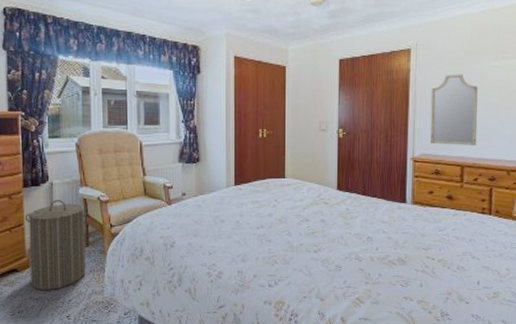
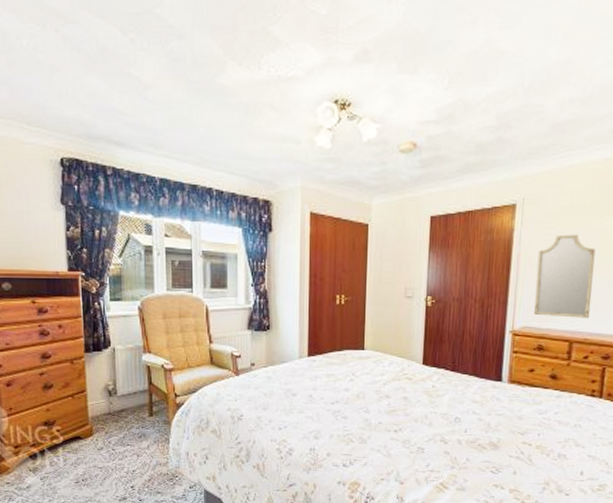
laundry hamper: present [24,199,88,290] -> none [87,365,152,459]

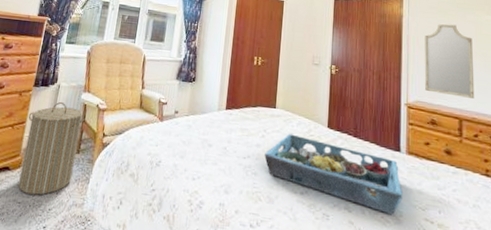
laundry hamper: none [87,365,152,459] -> present [18,101,85,195]
serving tray: none [354,375,502,442] -> present [264,133,403,215]

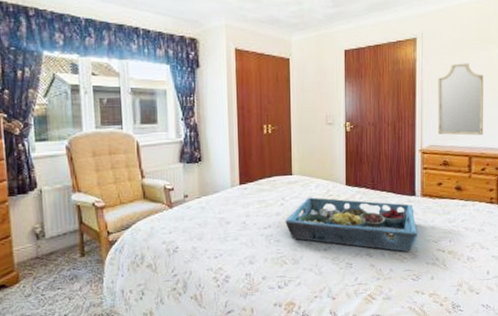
laundry hamper: present [18,101,85,195] -> none [11,207,82,306]

